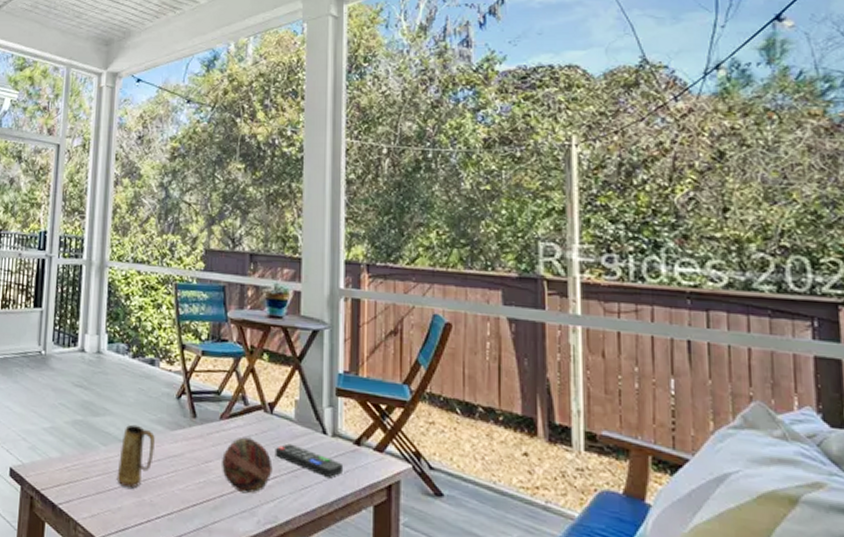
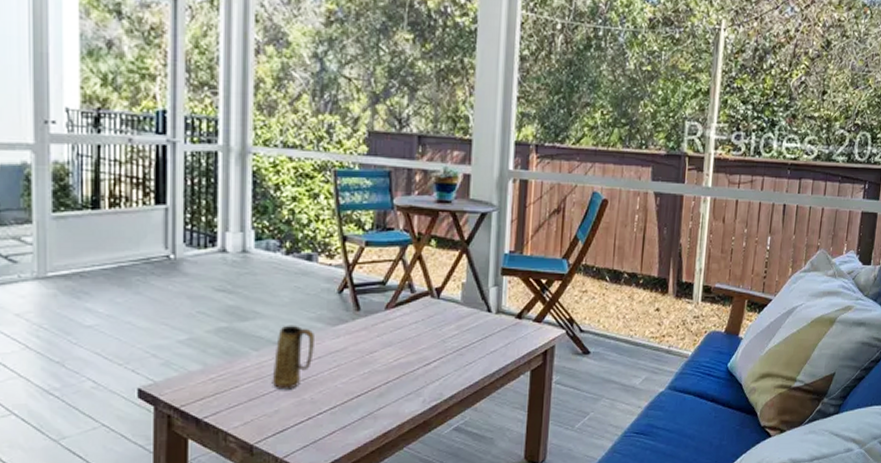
decorative ball: present [222,437,273,494] -> none [387,324,439,377]
remote control: present [275,443,344,477] -> none [441,325,506,351]

